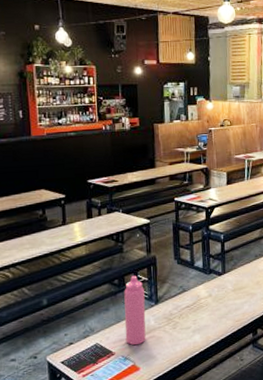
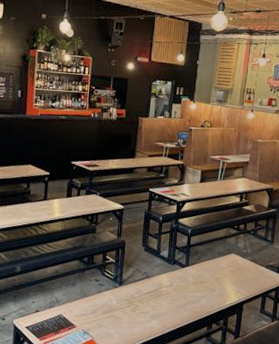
water bottle: present [124,275,146,346] -> none [87,256,111,322]

